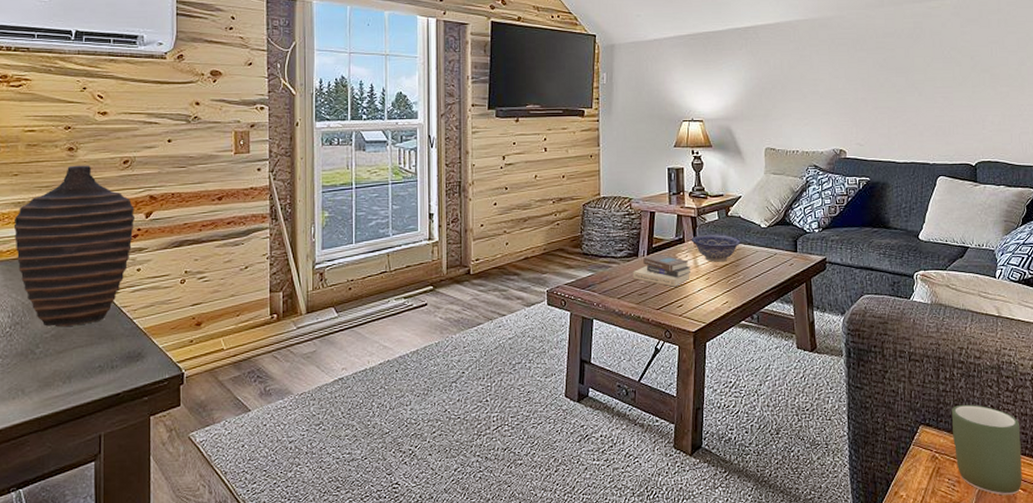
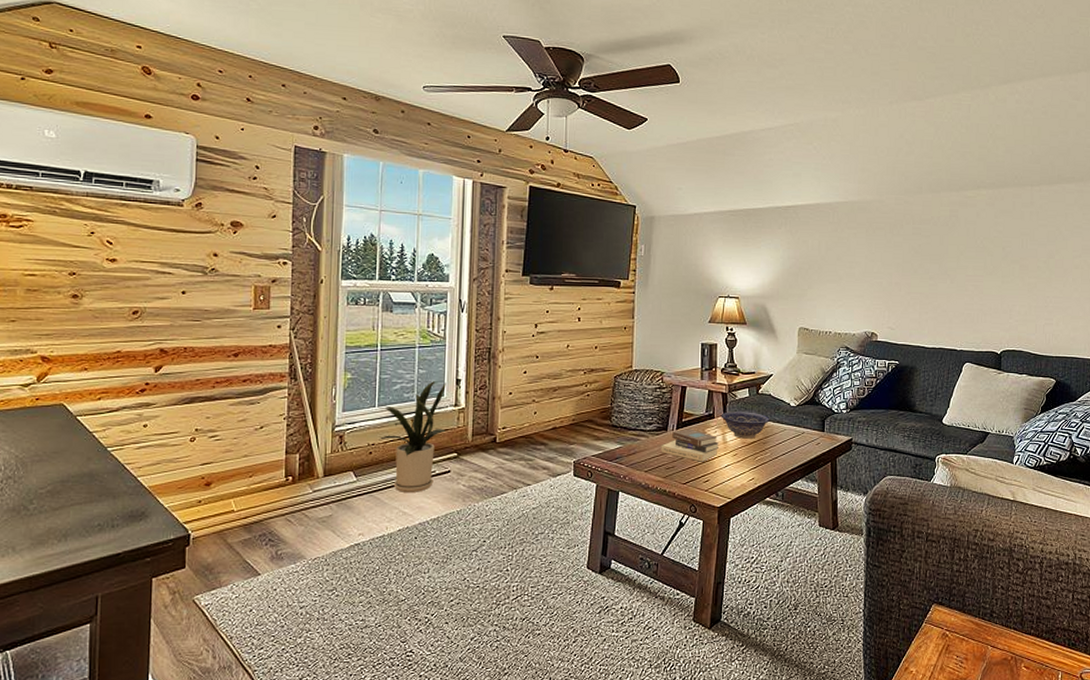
decorative vase: present [13,165,136,328] -> none [8,313,144,483]
house plant: none [357,216,424,326] -> present [379,381,449,492]
mug: present [951,404,1022,496] -> none [963,584,1028,673]

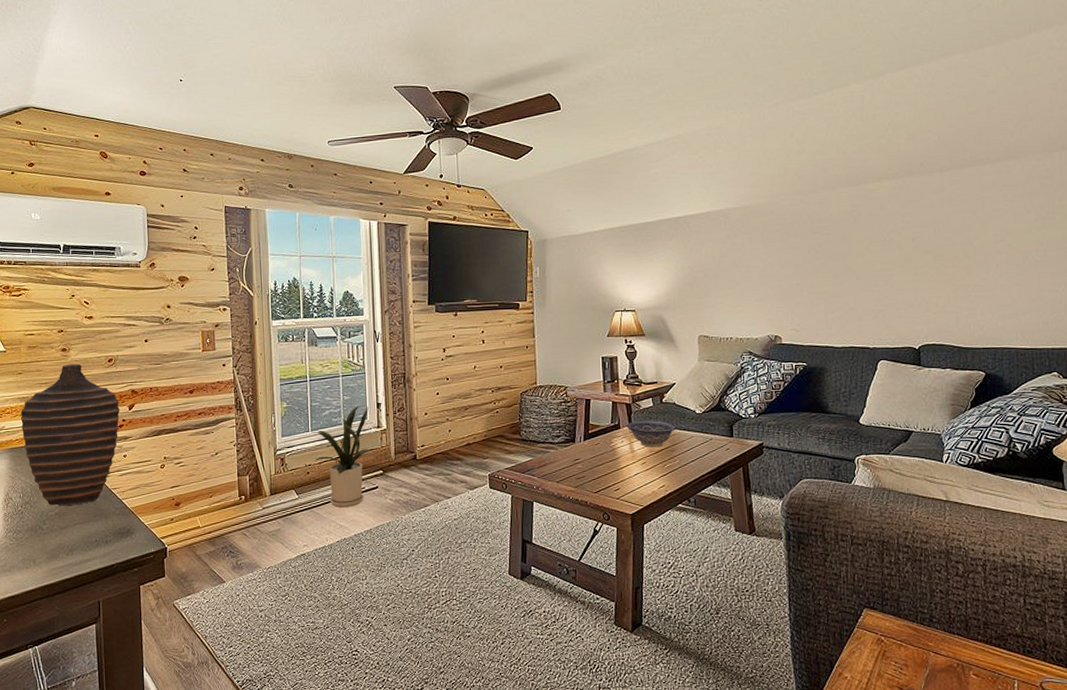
decorative vase: none [8,313,144,483] -> present [20,363,121,507]
books: present [661,428,719,462] -> none [570,439,627,471]

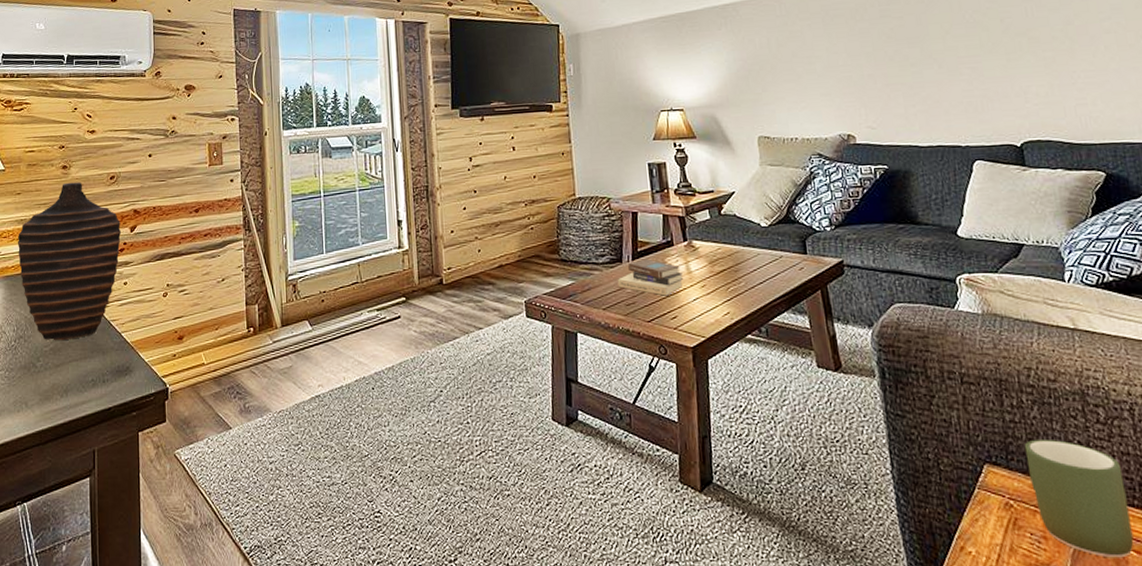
house plant: present [313,406,374,507] -> none [328,224,395,340]
books: none [570,439,627,471] -> present [617,258,684,296]
decorative bowl: present [626,421,676,447] -> none [680,236,739,267]
mug: none [897,588,975,680] -> present [1024,439,1134,558]

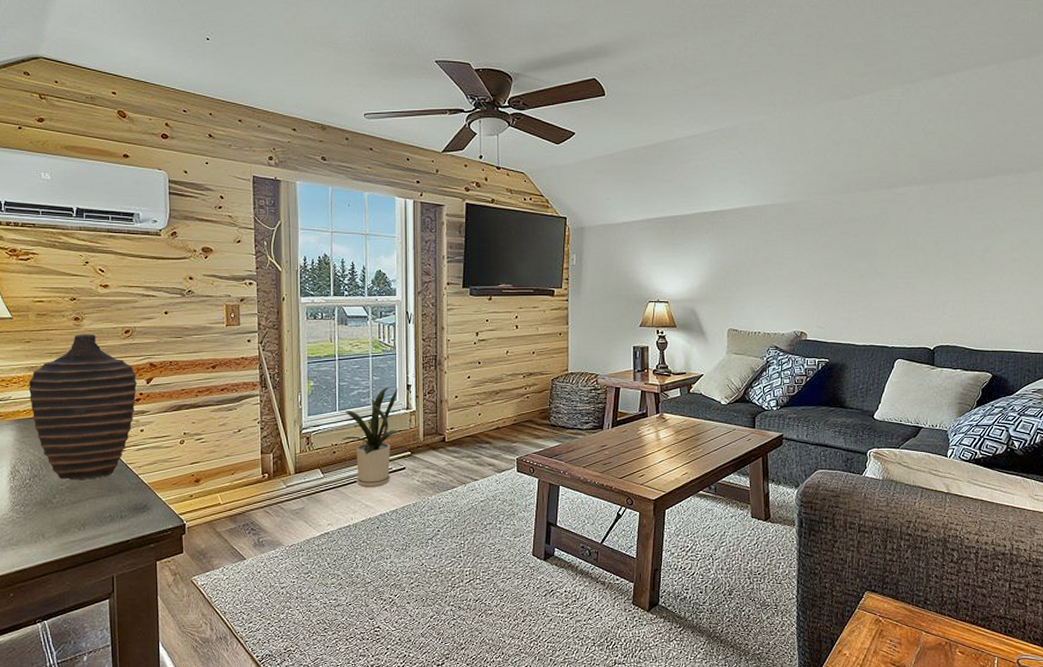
house plant: none [328,224,395,340] -> present [340,387,402,487]
books: present [617,258,684,296] -> none [597,427,652,458]
mug: present [1024,439,1134,558] -> none [896,573,962,657]

